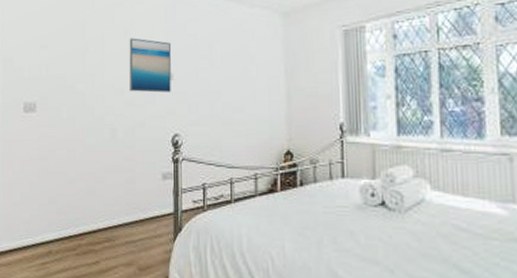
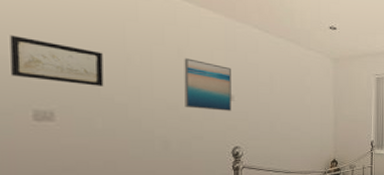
wall art: none [13,38,69,77] -> present [10,35,104,86]

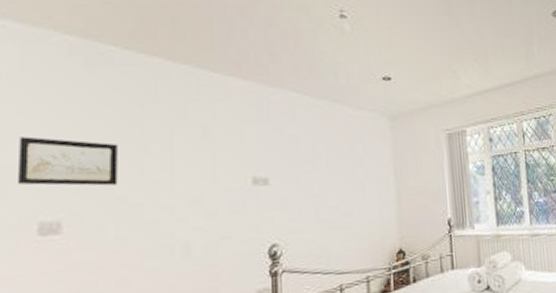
wall art: present [184,58,232,111] -> none [209,138,267,201]

